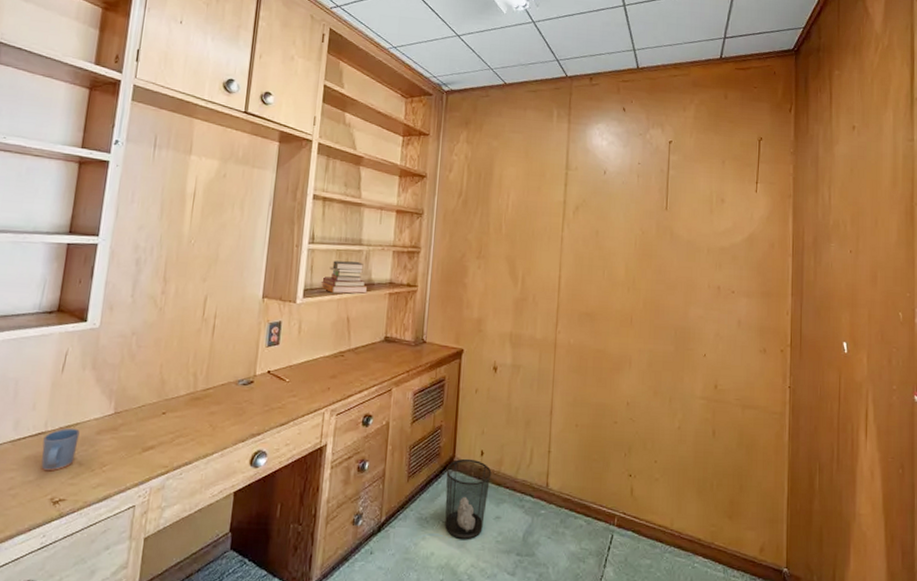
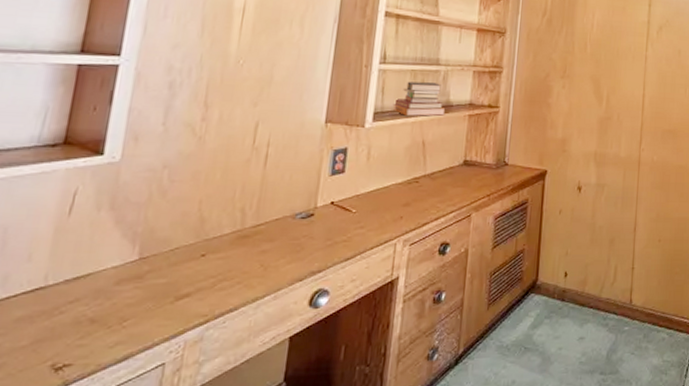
mug: present [41,428,80,471] -> none [38,279,93,333]
waste bin: present [445,458,492,539] -> none [527,281,576,364]

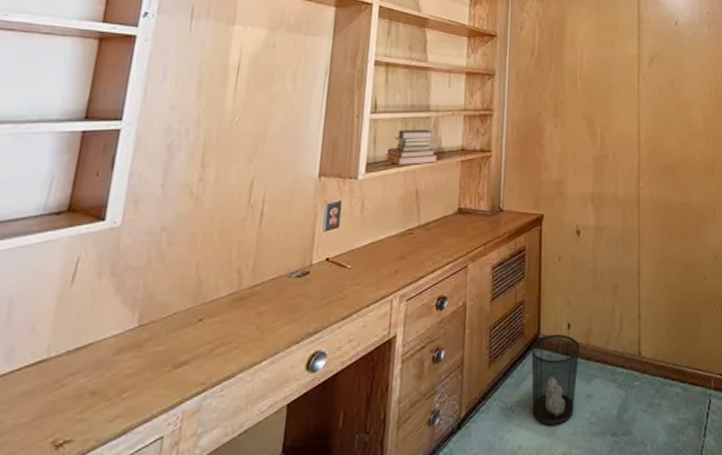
waste bin: none [527,281,576,364] -> present [531,333,580,426]

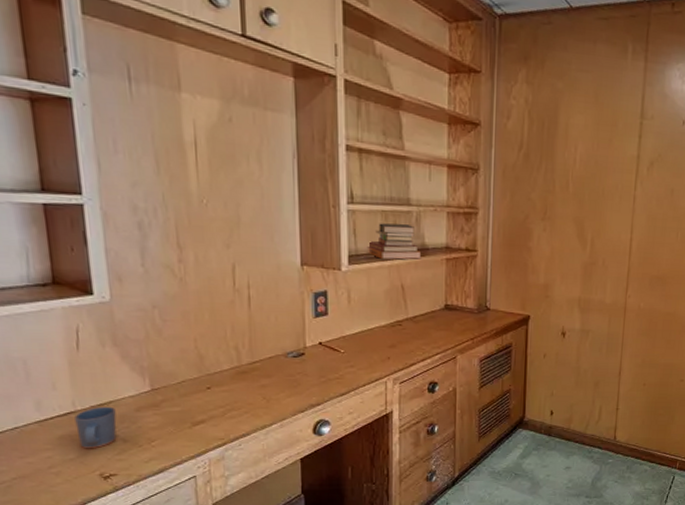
mug: none [40,349,93,408] -> present [74,406,117,449]
waste bin: present [531,333,580,426] -> none [516,418,562,487]

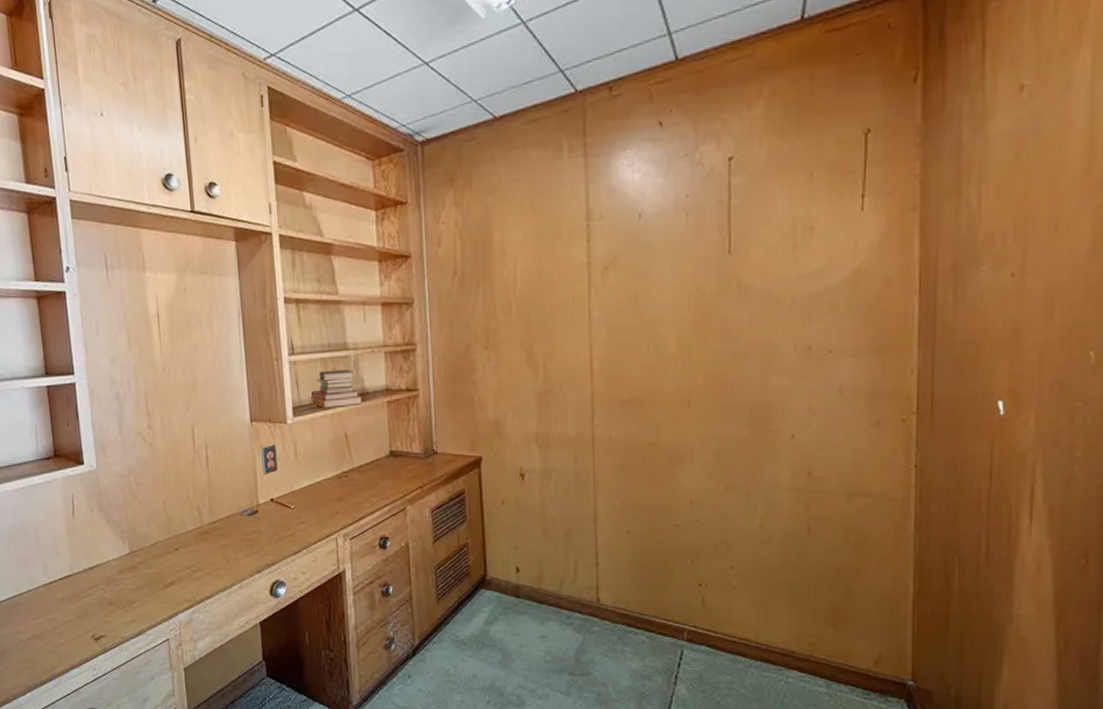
mug: present [74,406,117,449] -> none [72,569,104,611]

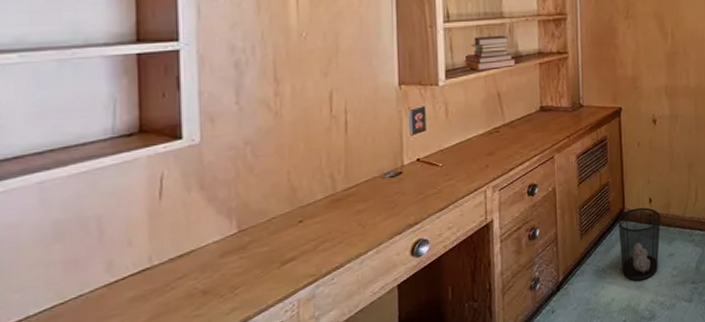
waste bin: none [479,576,531,660] -> present [618,207,661,281]

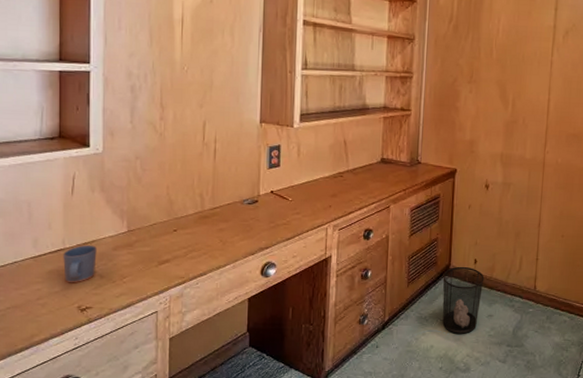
mug: none [150,256,197,309] -> present [63,245,97,283]
books: present [463,36,516,71] -> none [316,86,363,118]

